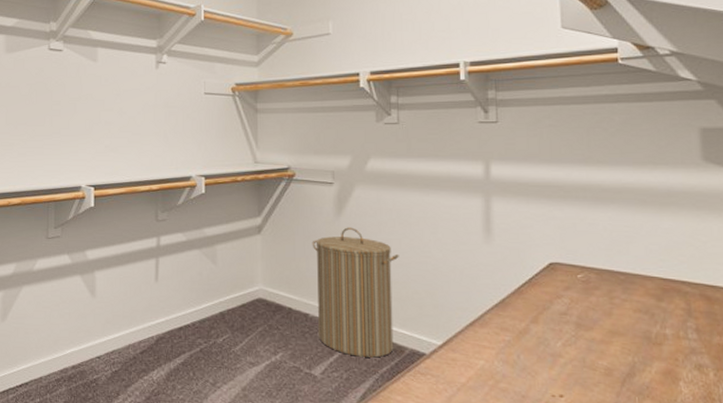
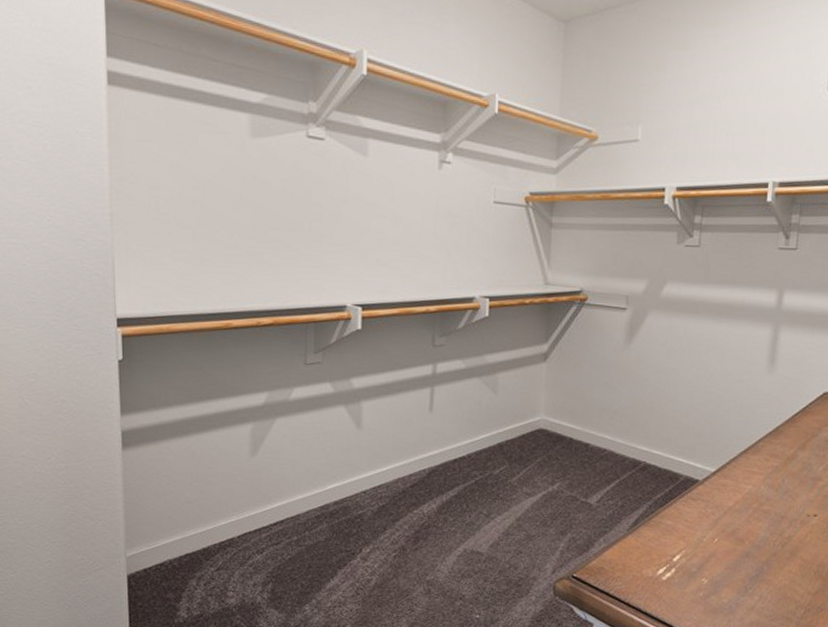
laundry hamper: present [312,227,399,358] -> none [598,355,685,485]

